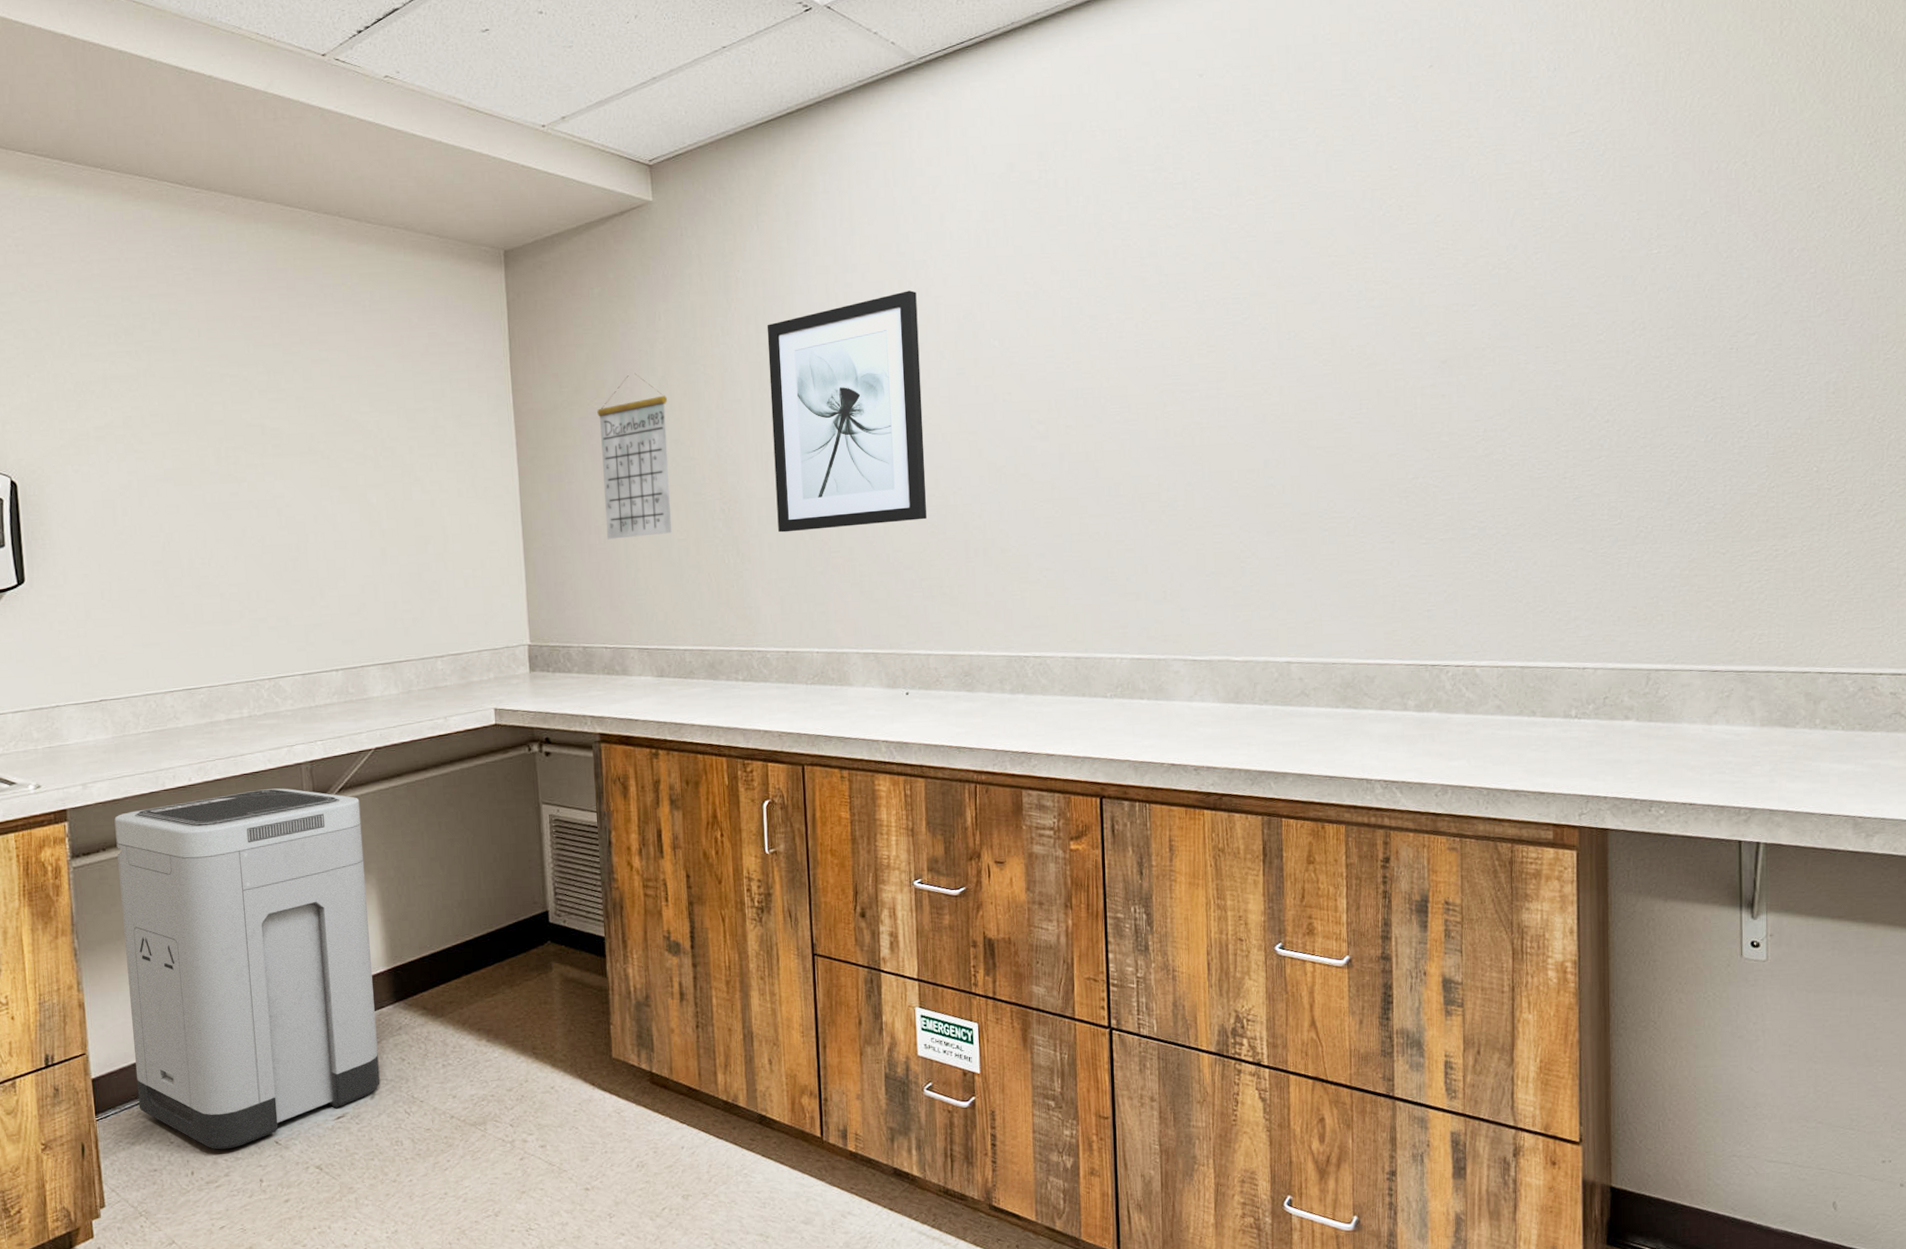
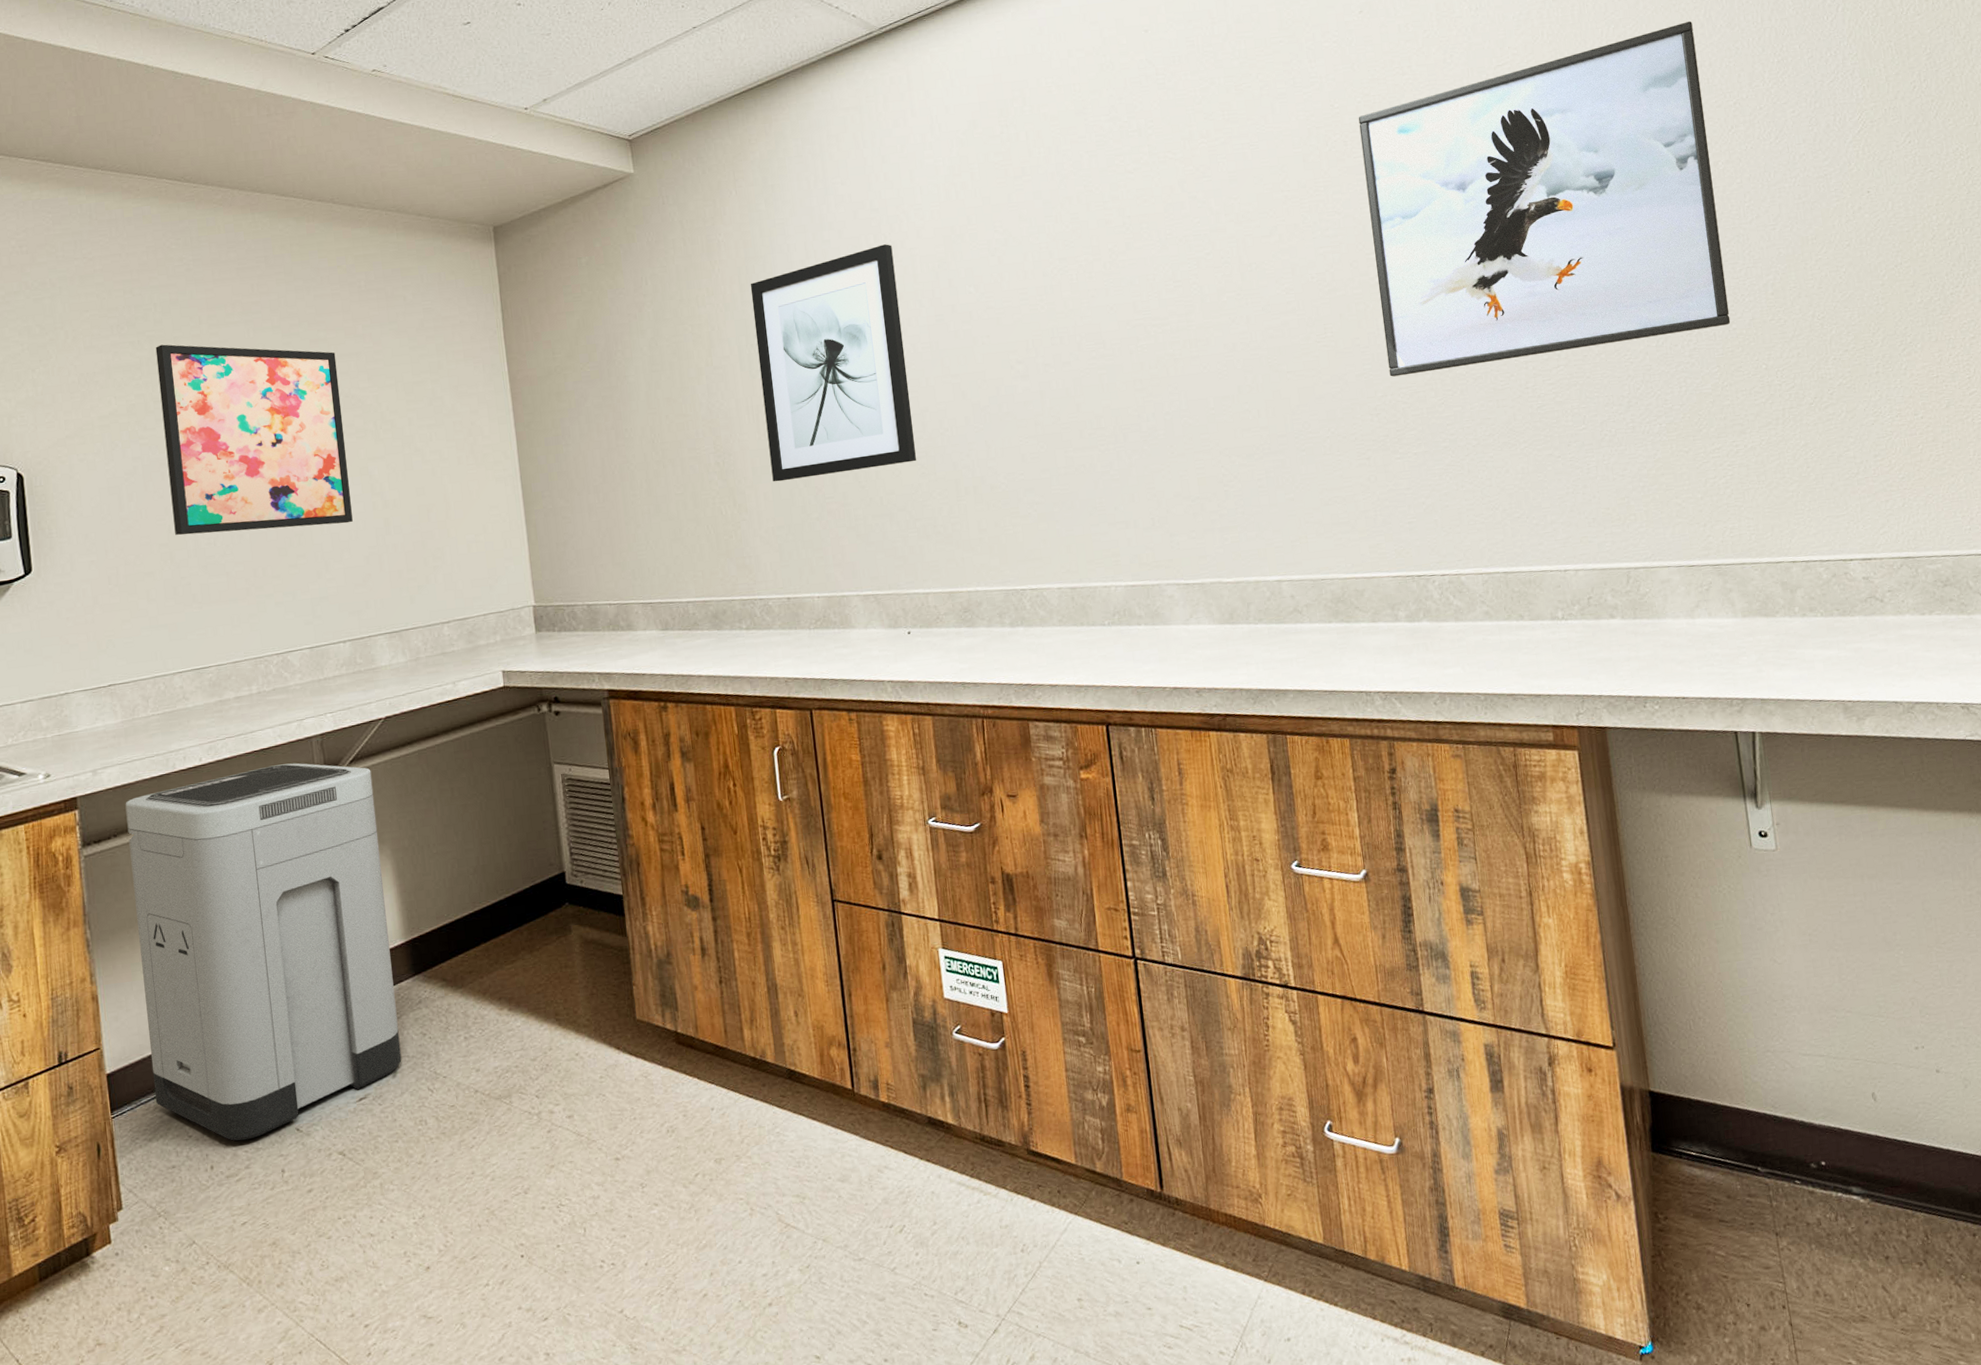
wall art: none [153,356,349,554] -> present [155,344,353,535]
calendar: present [597,373,672,540] -> none [590,336,669,498]
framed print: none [1417,94,1786,459] -> present [1358,21,1731,377]

